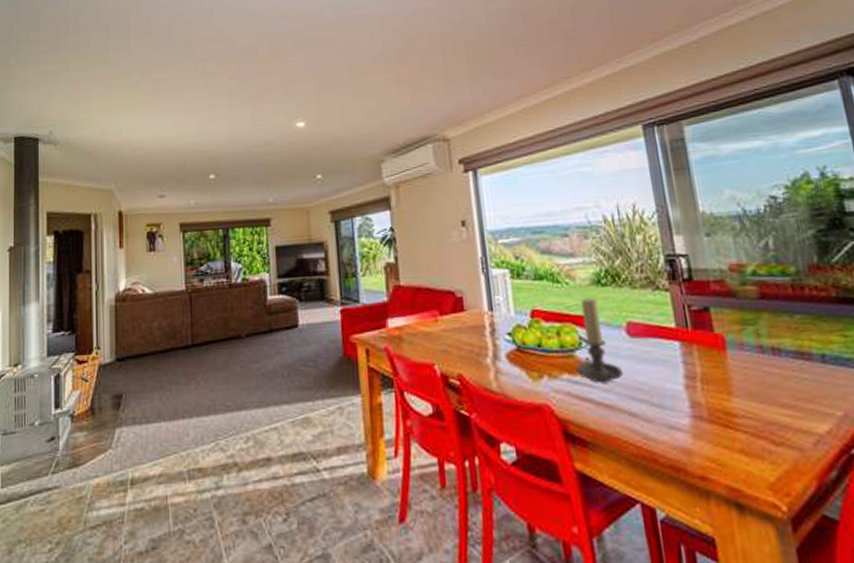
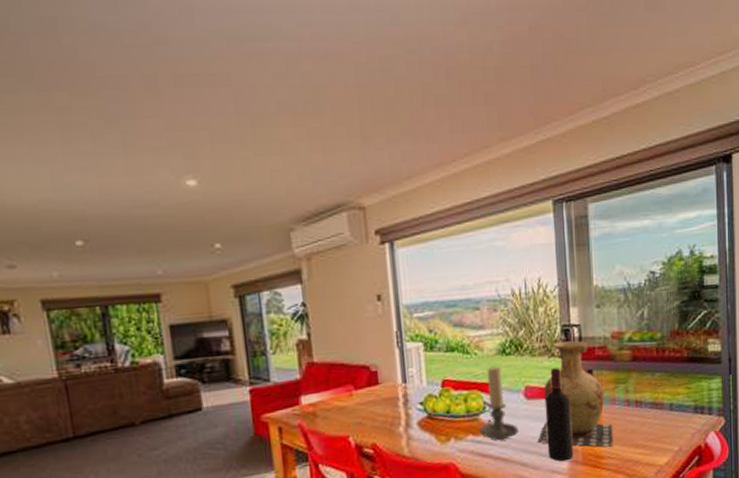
vase: none [647,272,749,404] -> present [537,340,614,448]
wine bottle: none [652,302,696,416] -> present [544,368,574,462]

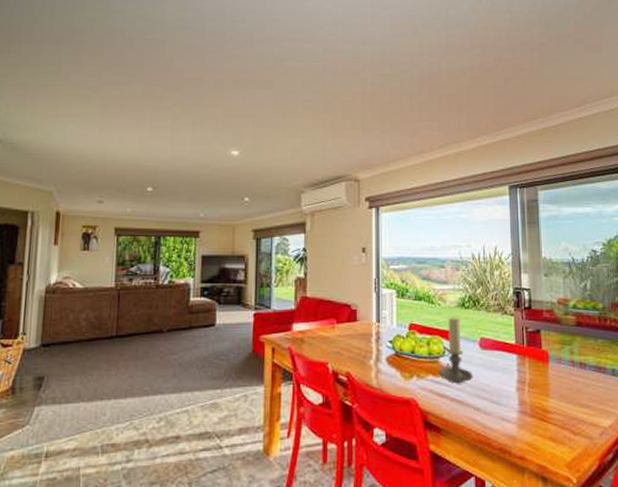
vase: present [537,340,614,448] -> none [489,303,560,404]
wine bottle: present [544,368,574,462] -> none [497,324,523,411]

